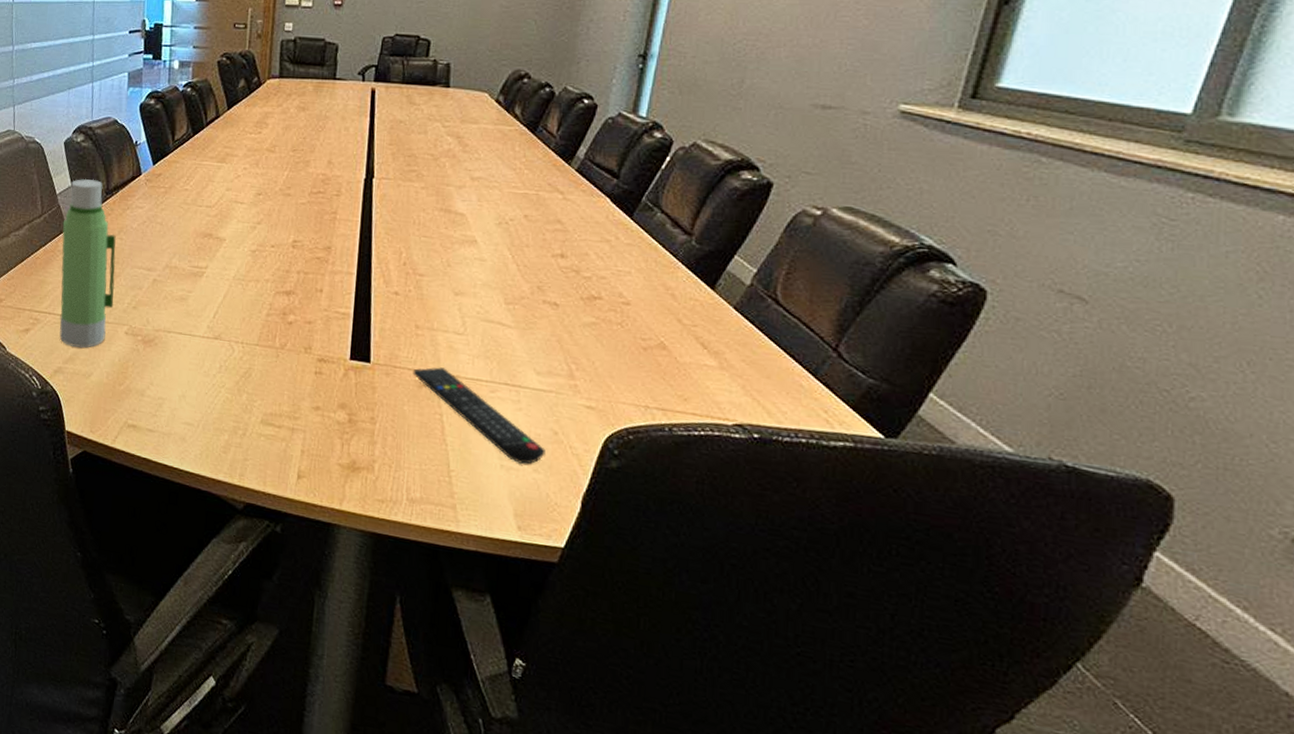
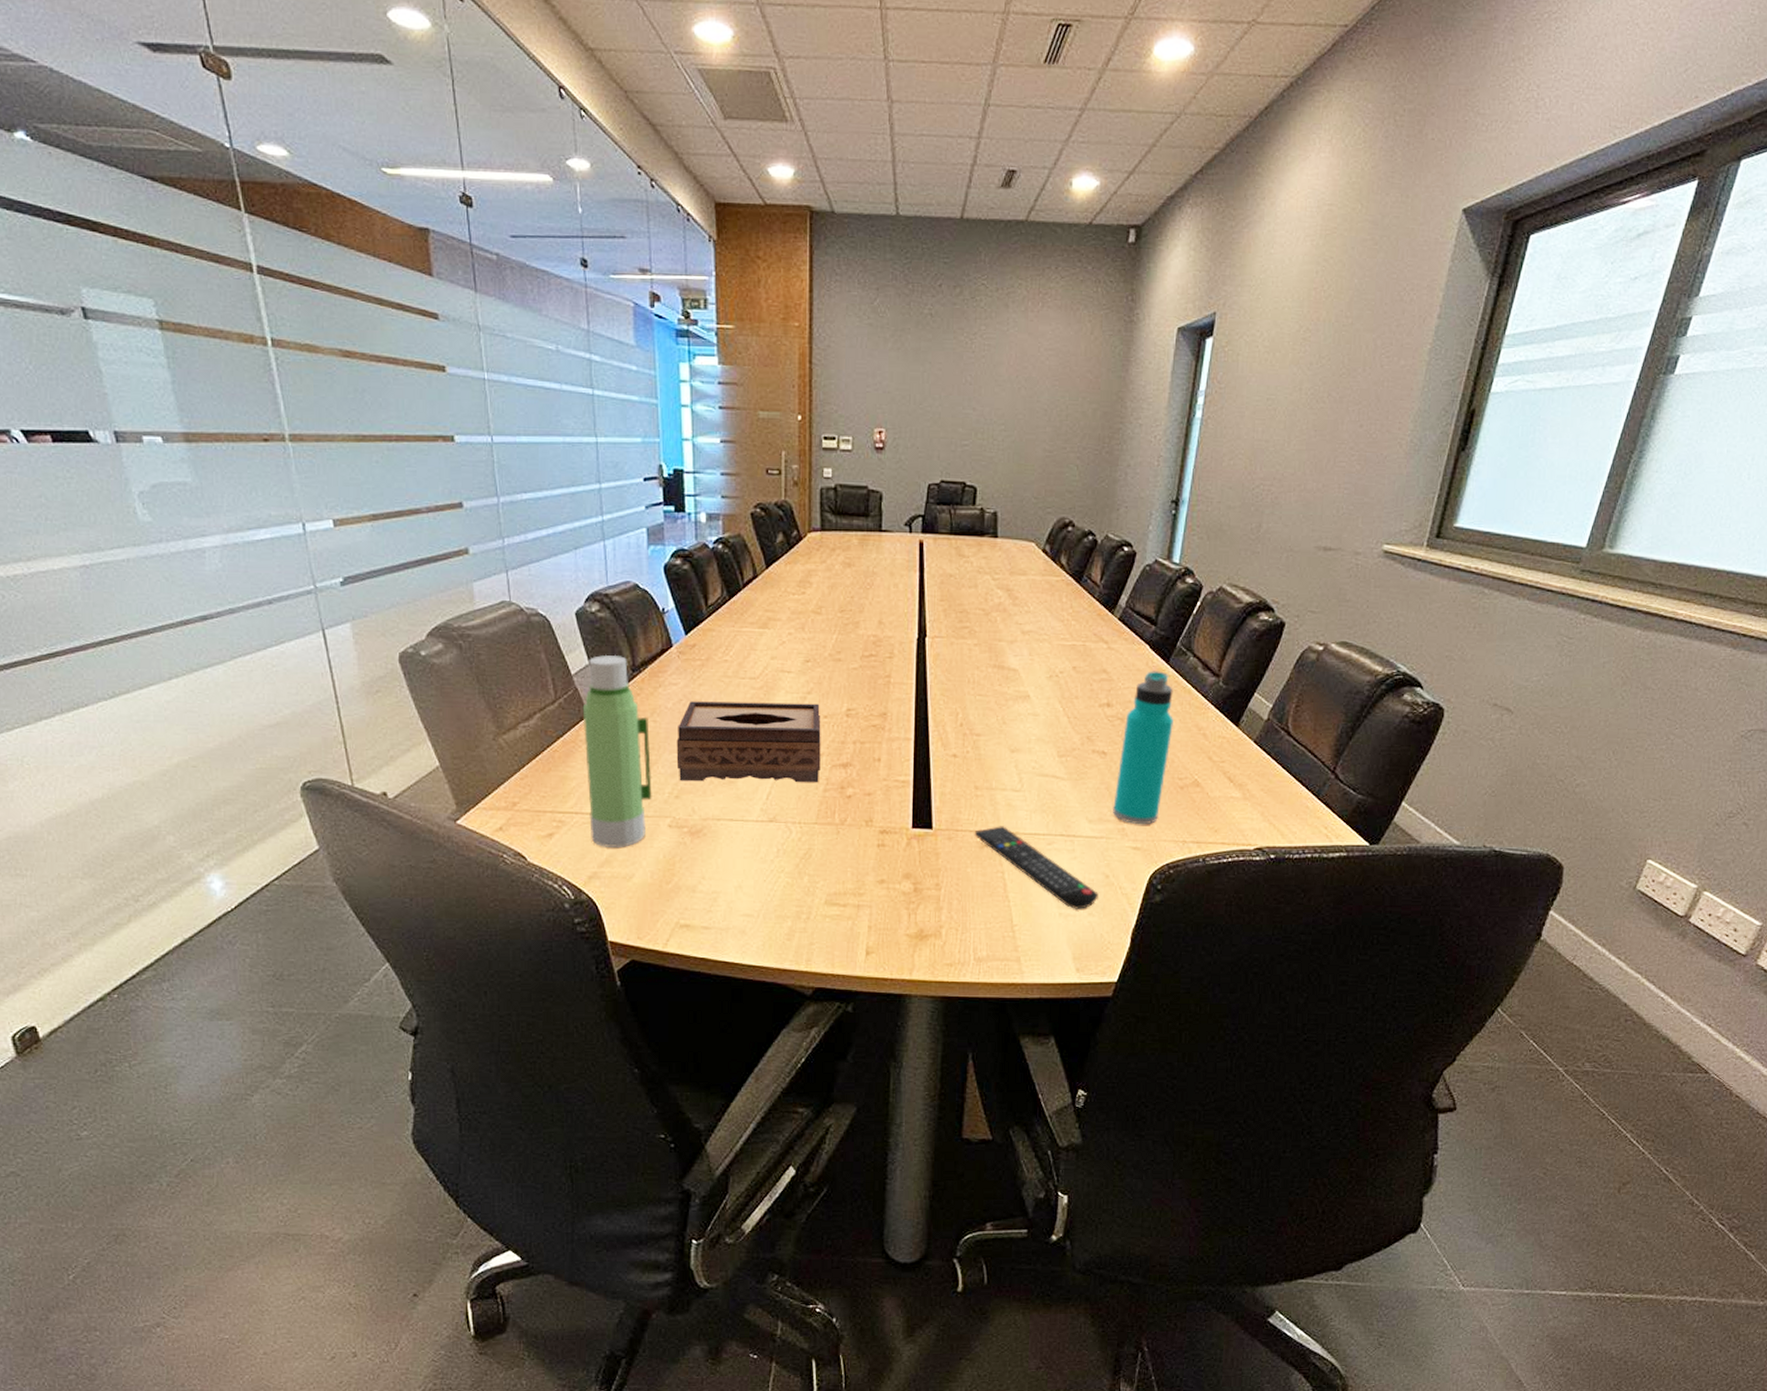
tissue box: none [137,223,269,306] -> present [676,701,821,782]
water bottle: none [564,224,637,384] -> present [1113,671,1174,825]

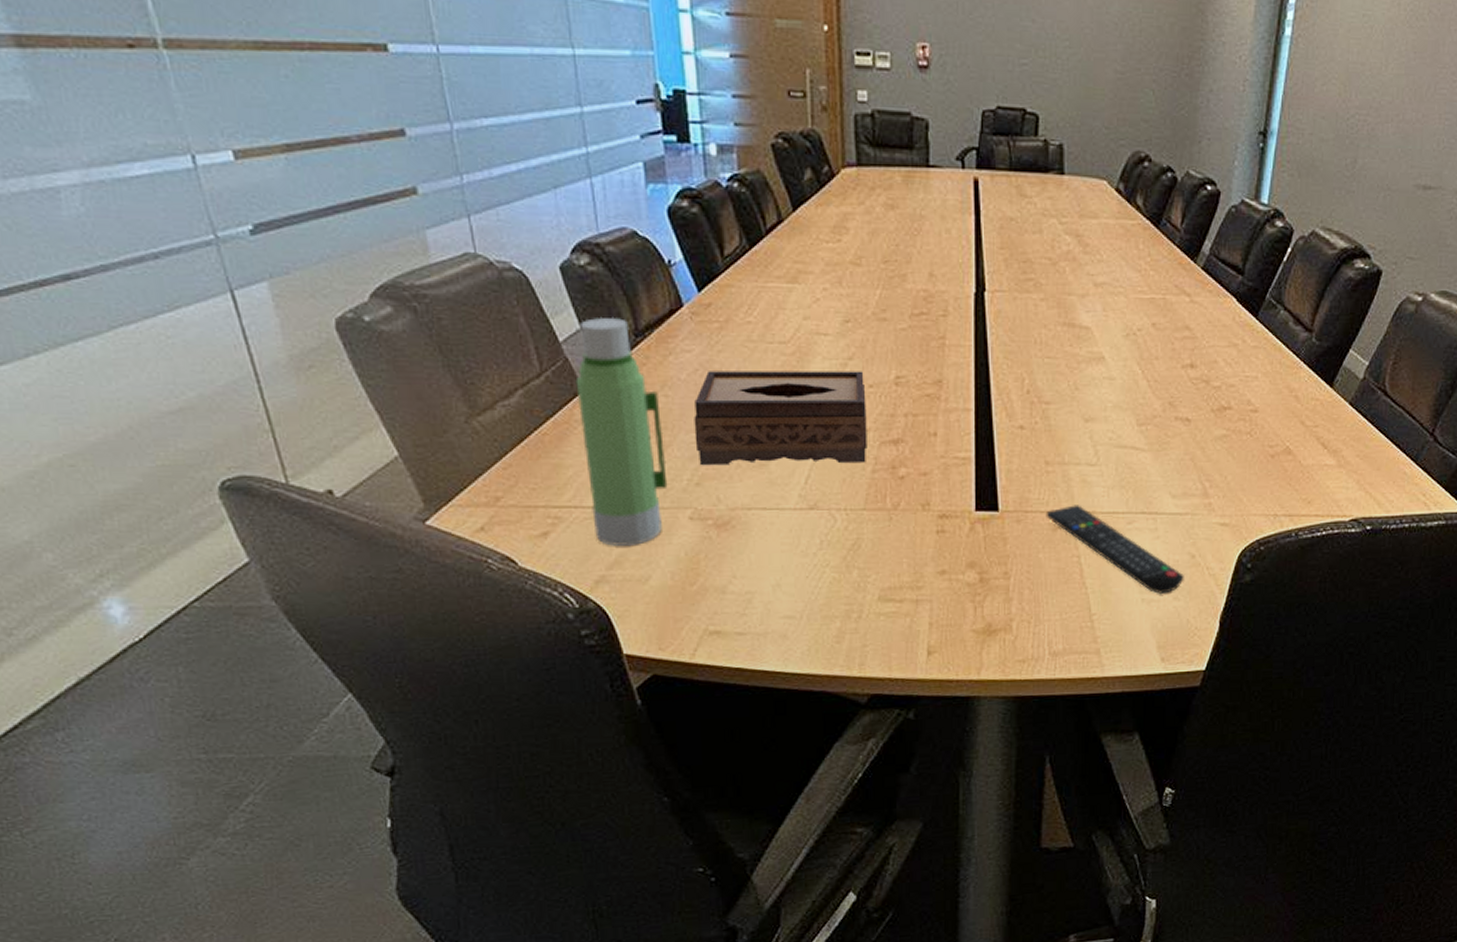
water bottle: present [1113,671,1174,825] -> none [1198,326,1263,499]

